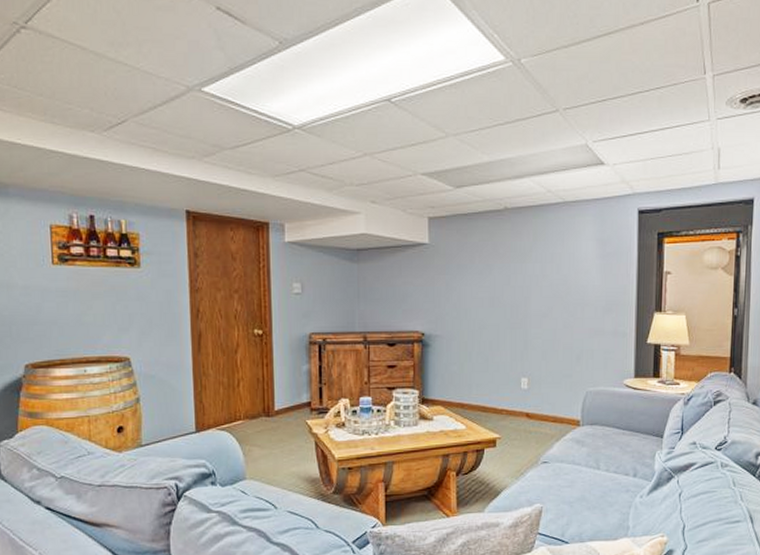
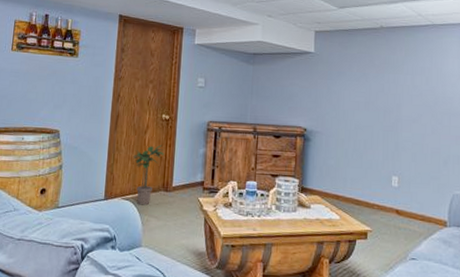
potted plant: none [224,364,261,435] -> present [133,144,164,206]

